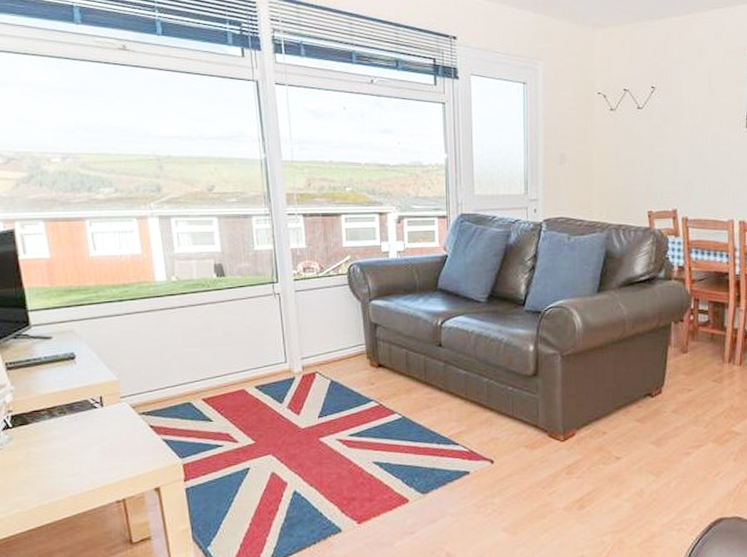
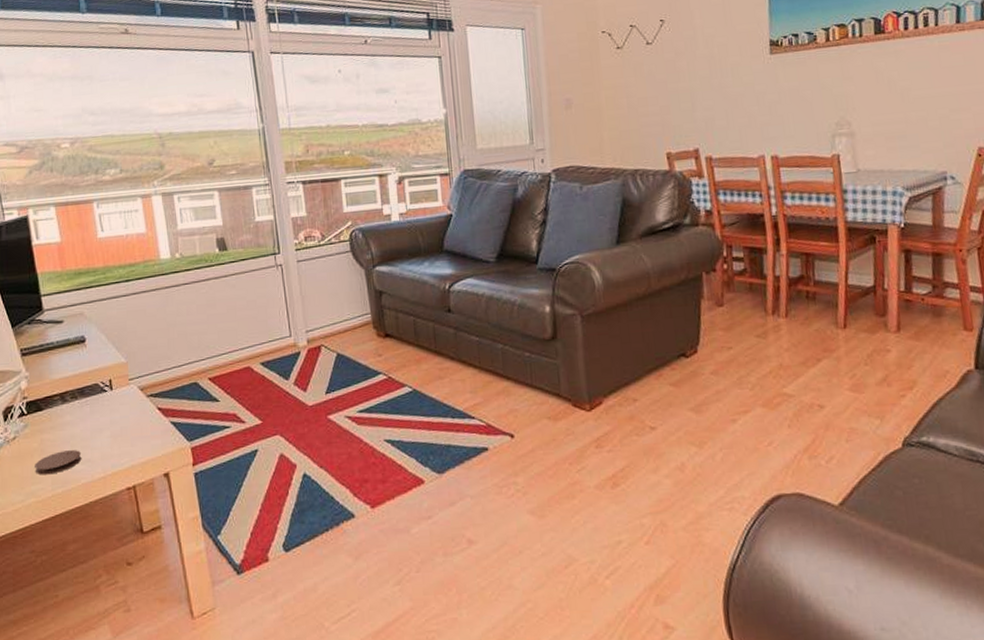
coaster: none [20,463,70,487] -> present [35,450,82,475]

